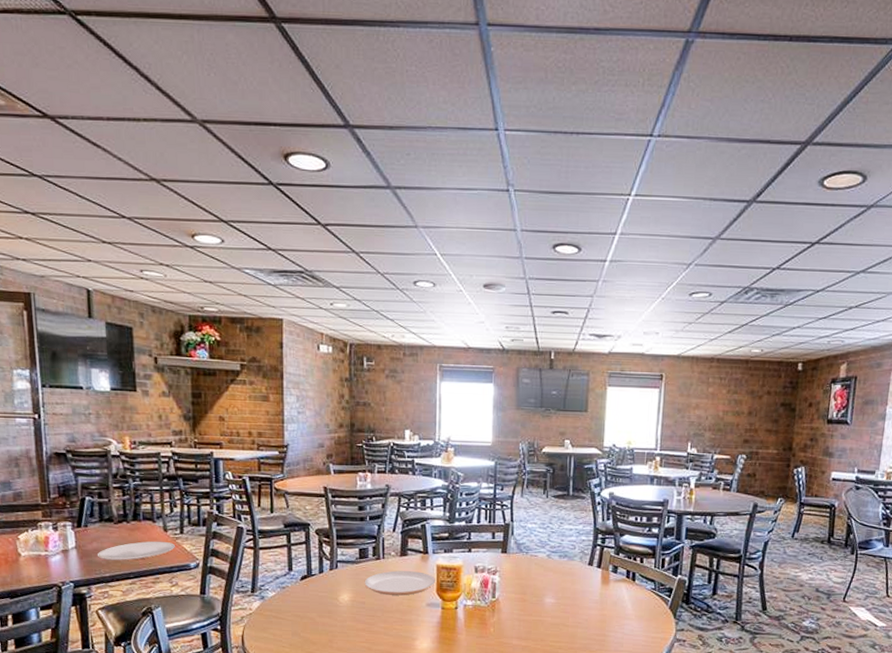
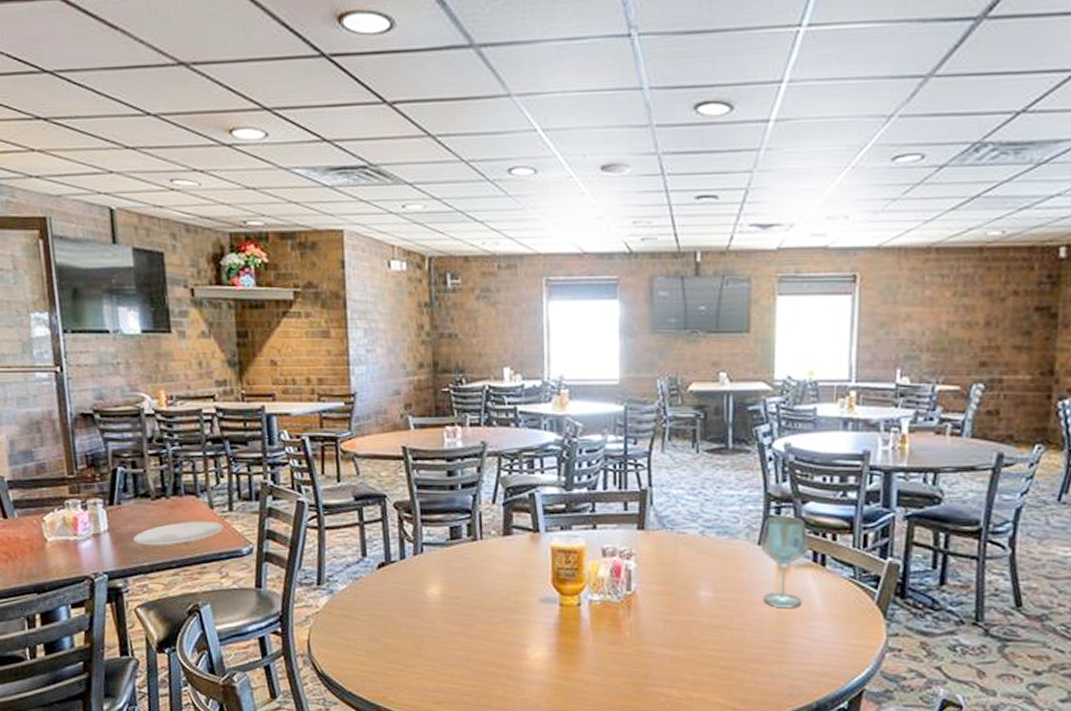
plate: present [364,570,435,596] -> none [457,555,550,588]
wine glass: none [589,544,624,611] -> present [760,516,809,609]

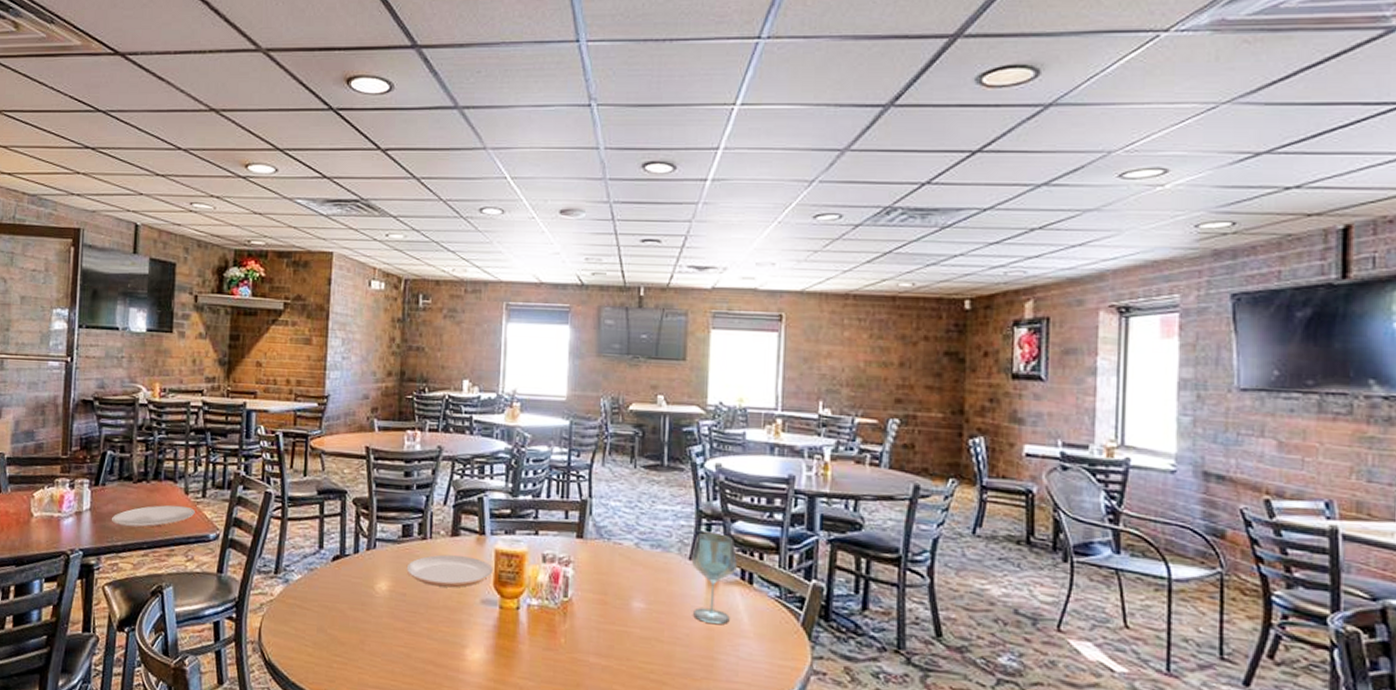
plate: none [457,555,550,588] -> present [406,554,493,588]

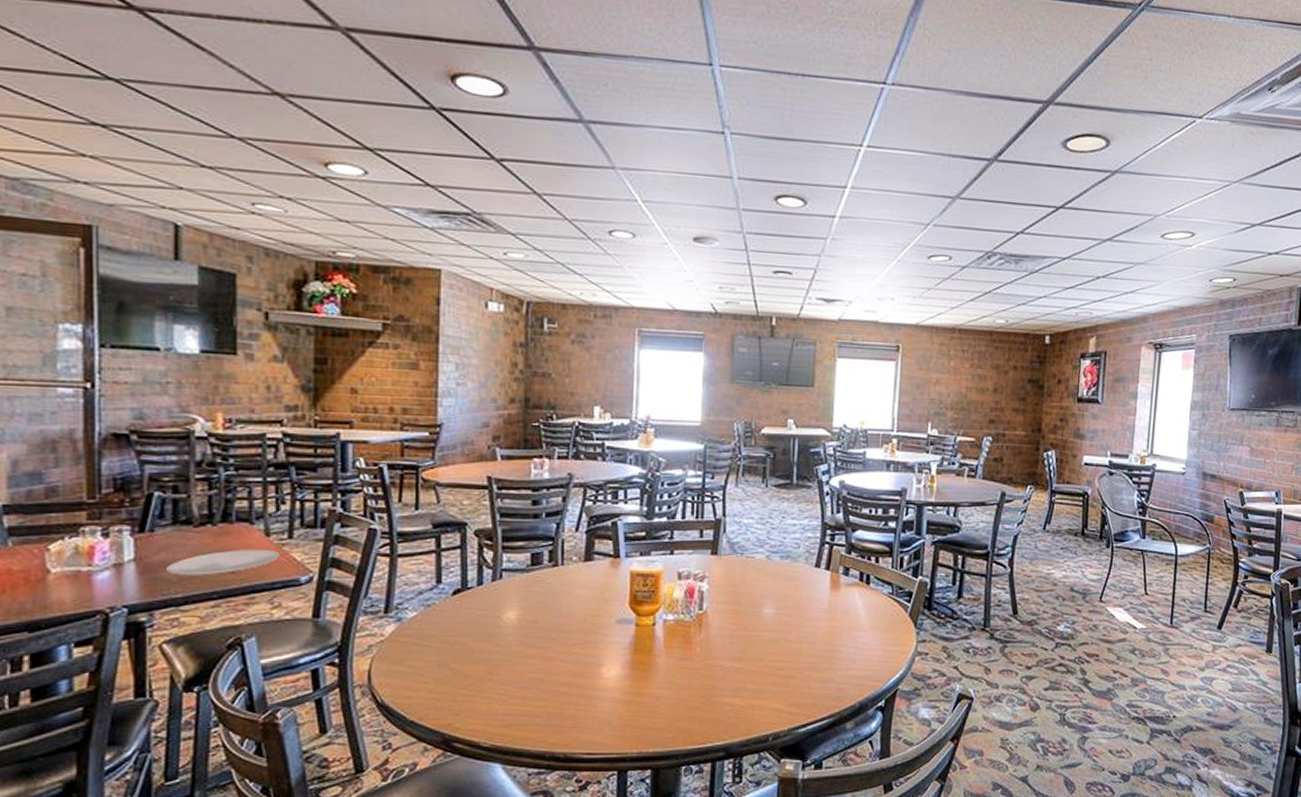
plate: present [406,554,493,588] -> none [536,580,628,611]
wine glass: present [691,532,737,625] -> none [816,542,857,622]

